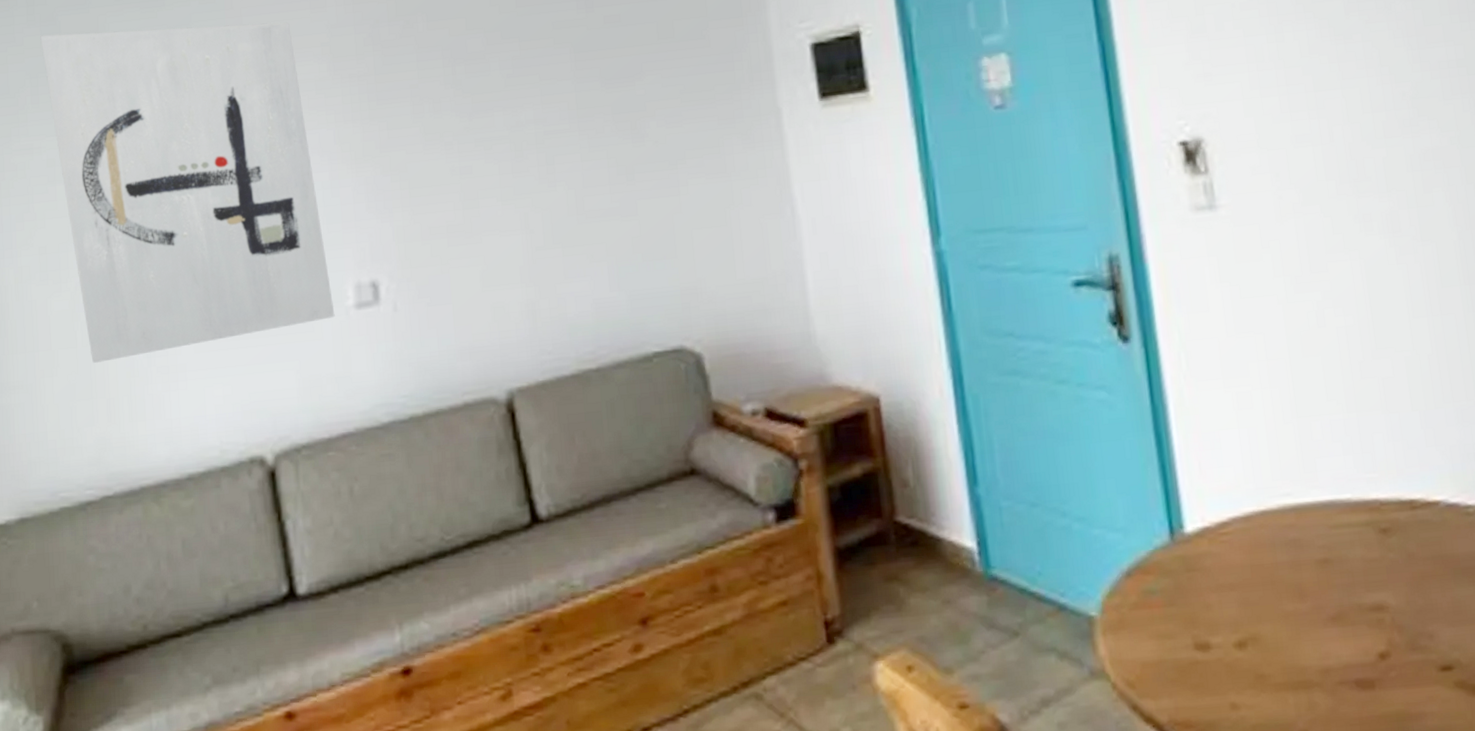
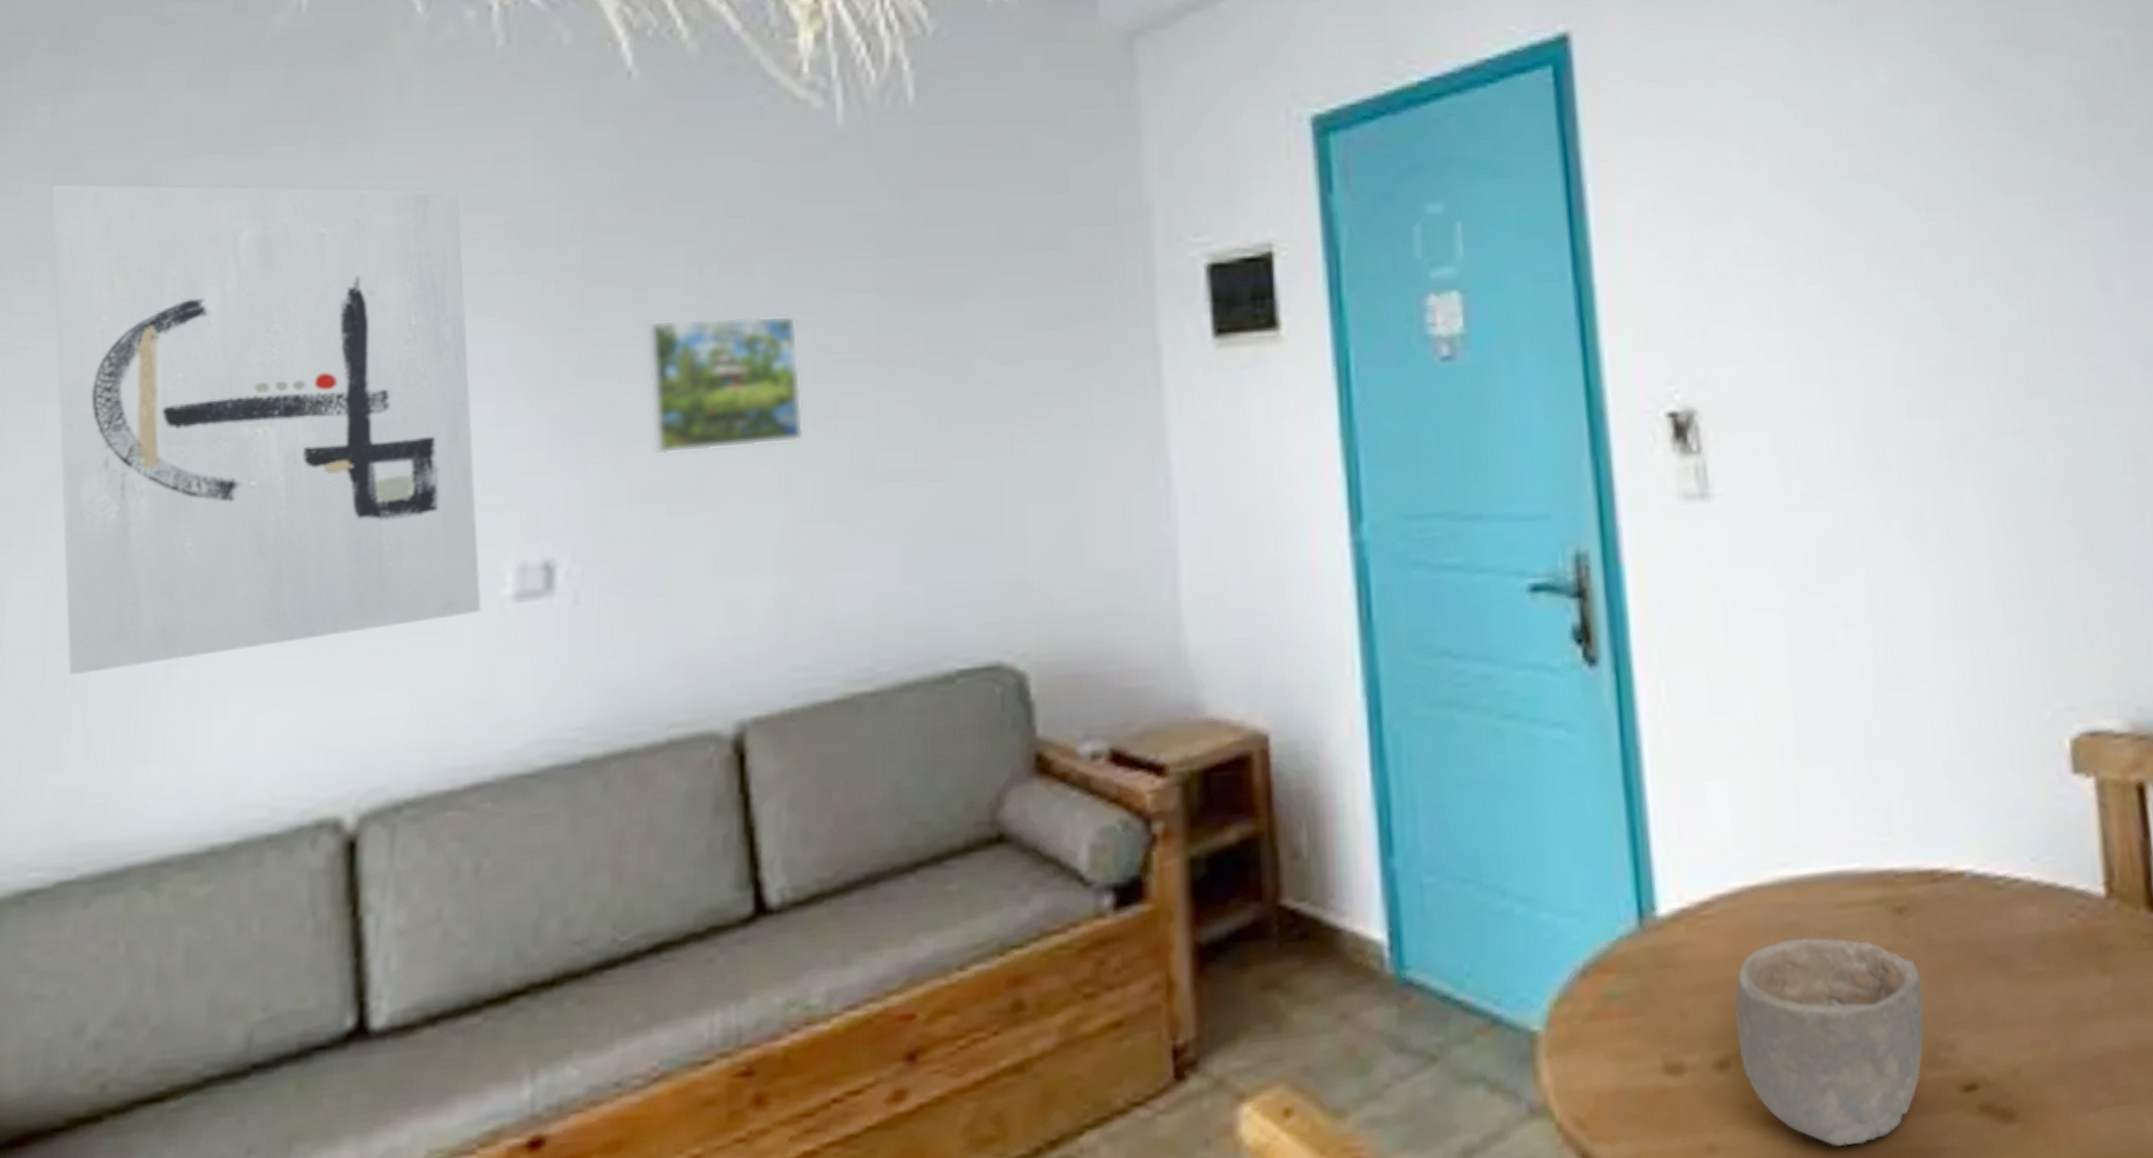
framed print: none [420,99,535,205] -> present [645,315,805,456]
bowl: none [1249,550,1407,709] -> present [1734,937,1924,1147]

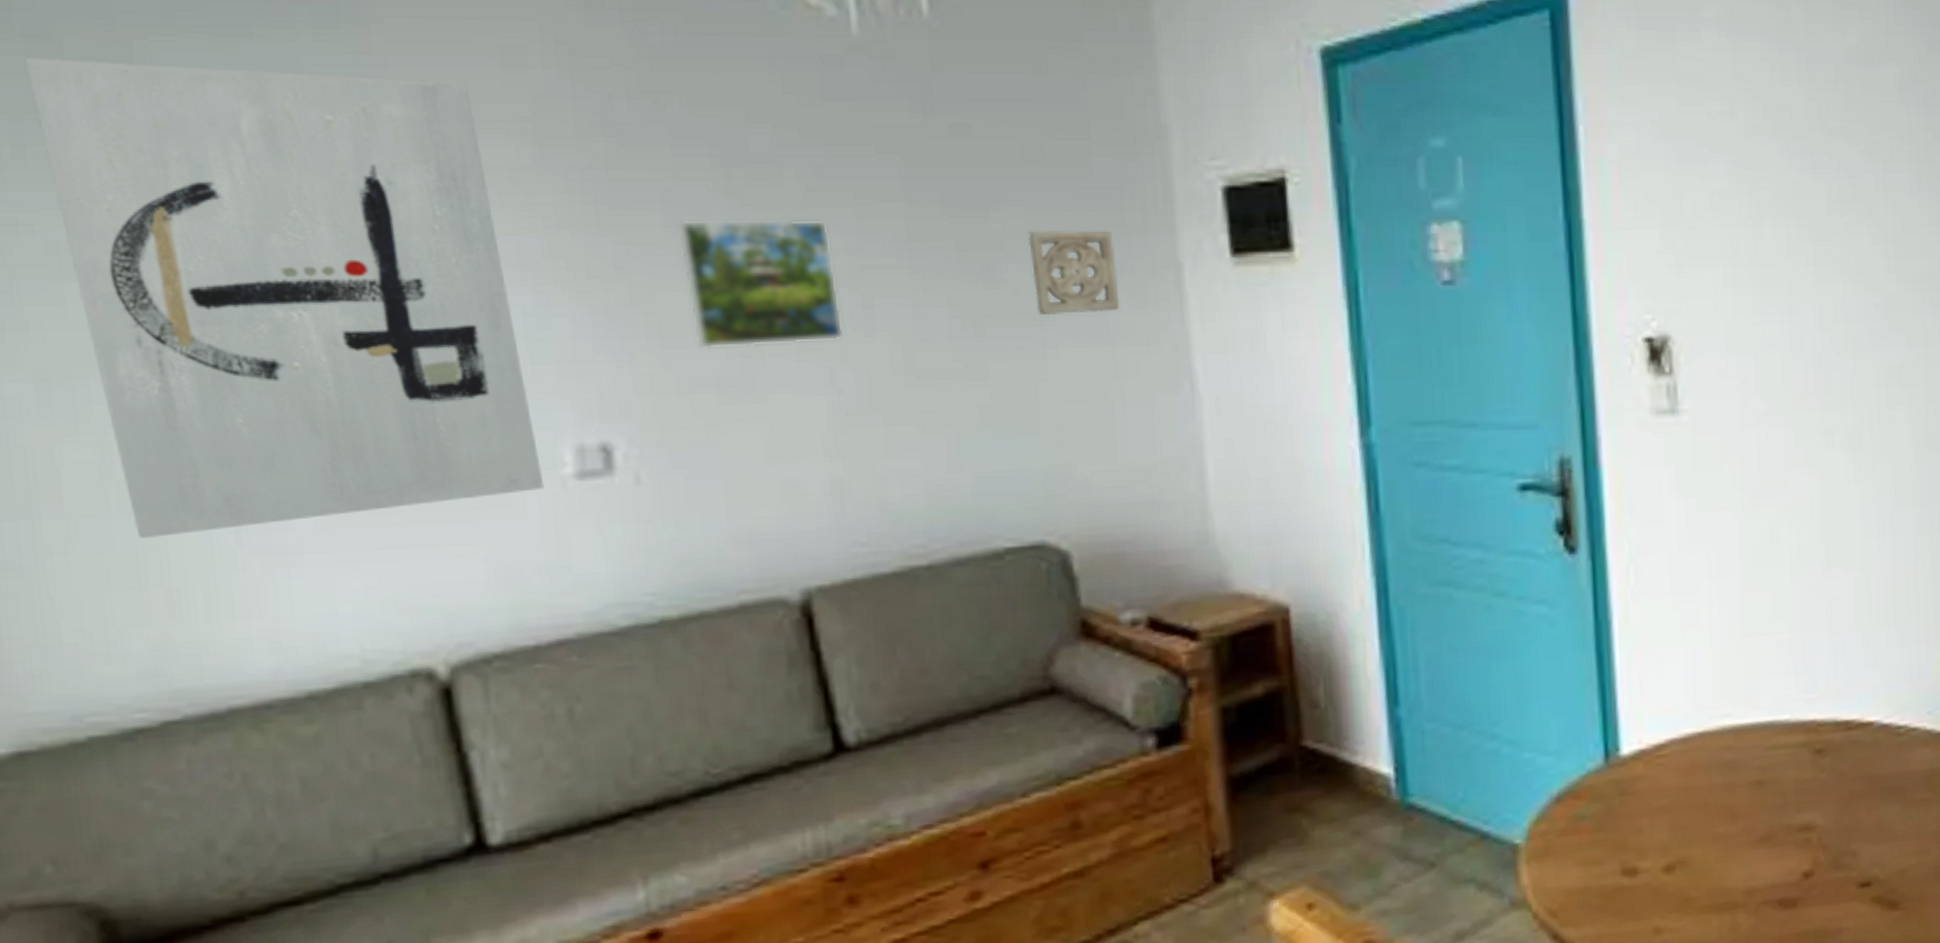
wall ornament: none [1001,315,1094,408] -> present [1028,230,1120,316]
bowl: present [1734,937,1924,1147] -> none [1681,772,1834,929]

